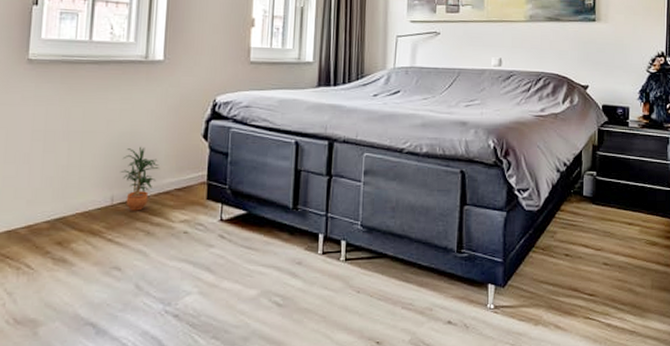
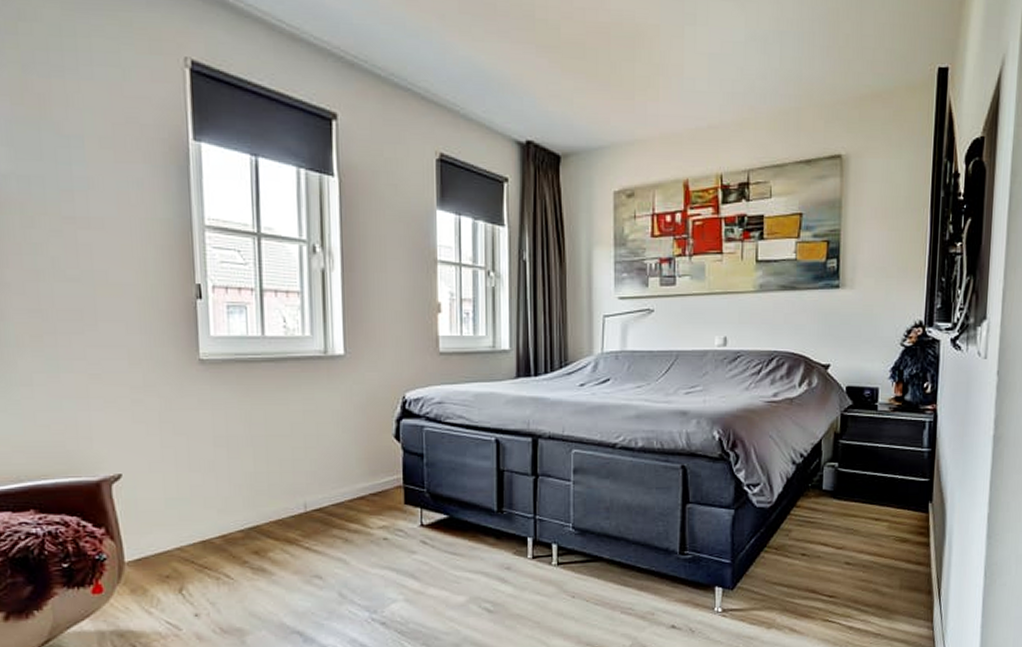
potted plant: present [120,146,159,211] -> none [310,449,351,518]

